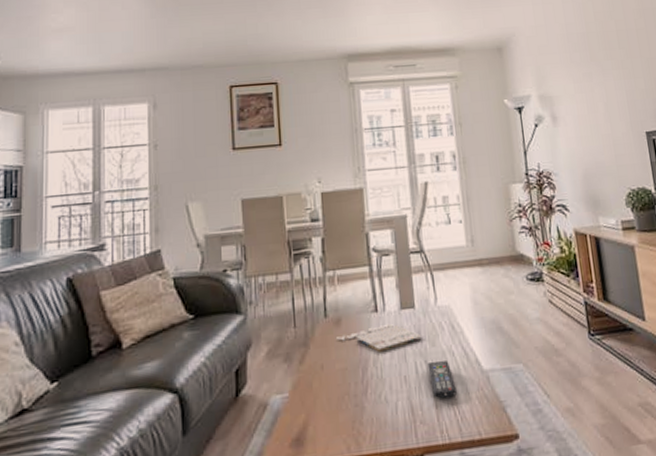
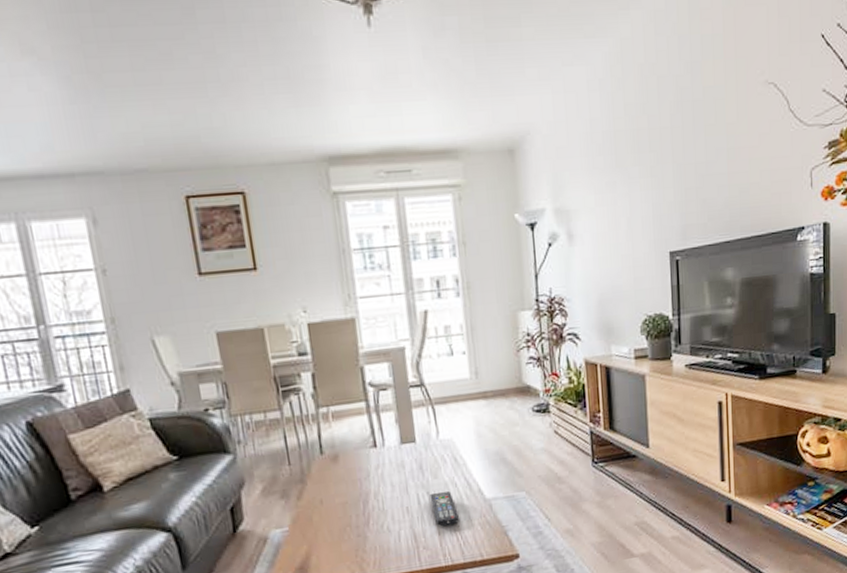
magazine: present [335,323,422,352] -> none [333,457,424,486]

